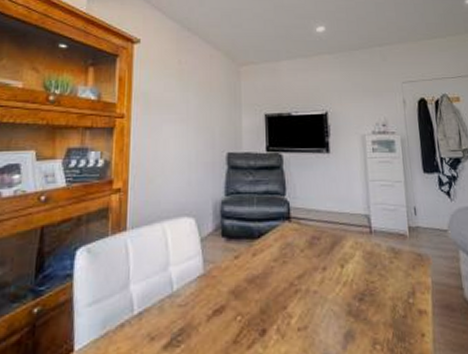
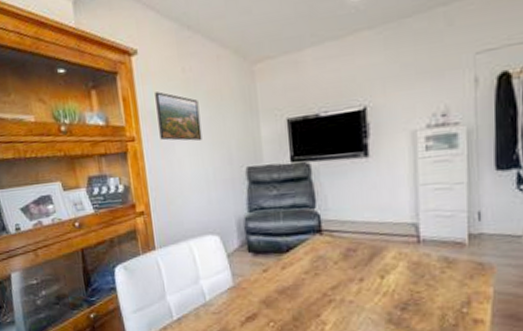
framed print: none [149,77,190,124] -> present [155,91,202,141]

